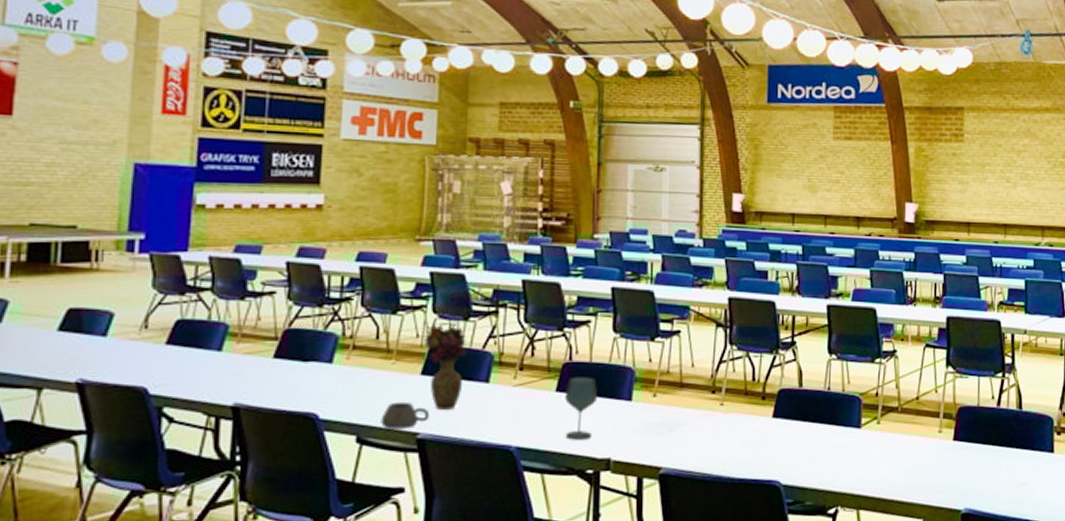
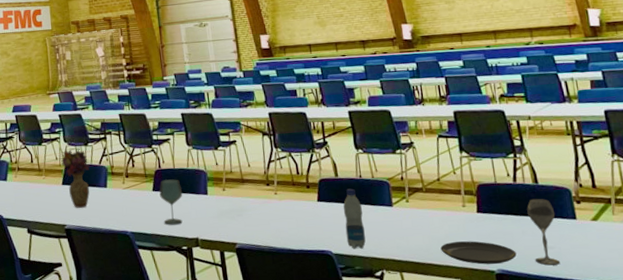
cup: present [381,401,430,429] -> none [41,204,72,223]
bottle: none [800,403,825,480] -> present [343,188,366,249]
plate: none [907,474,987,502] -> present [440,241,517,265]
wineglass: none [1005,426,1034,505] -> present [527,198,561,266]

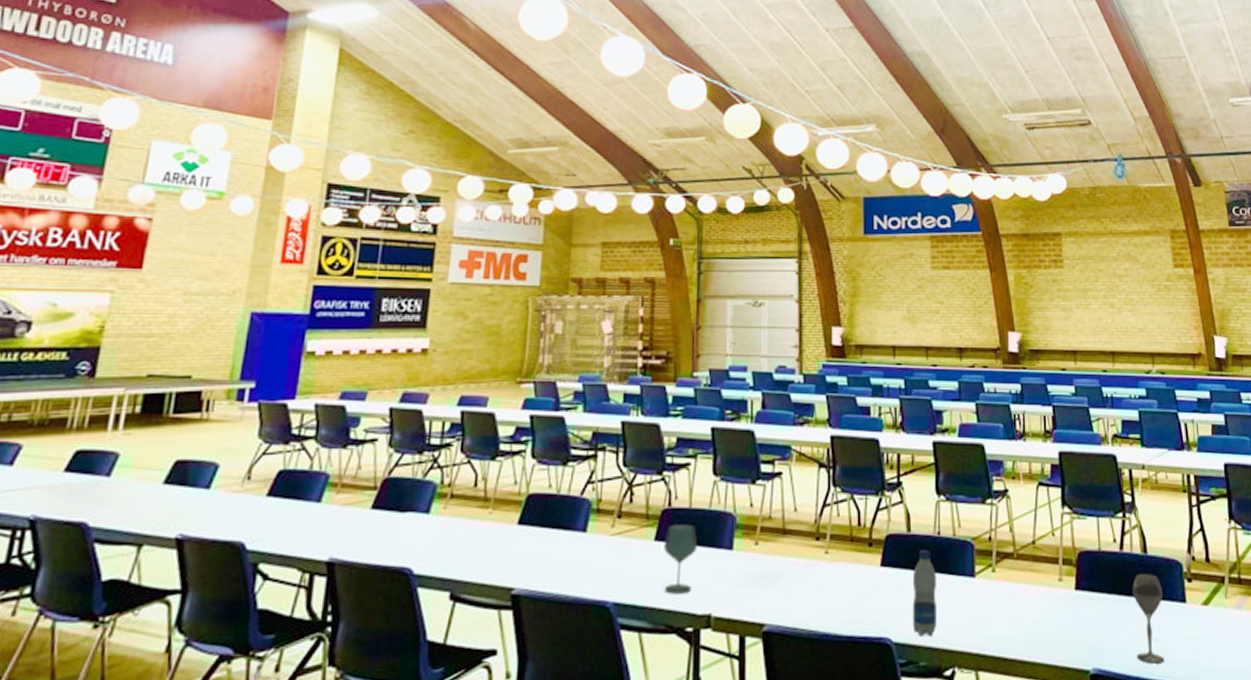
flower arrangement: present [60,145,90,208] -> none [520,464,566,562]
plate: present [440,241,517,265] -> none [1028,628,1116,662]

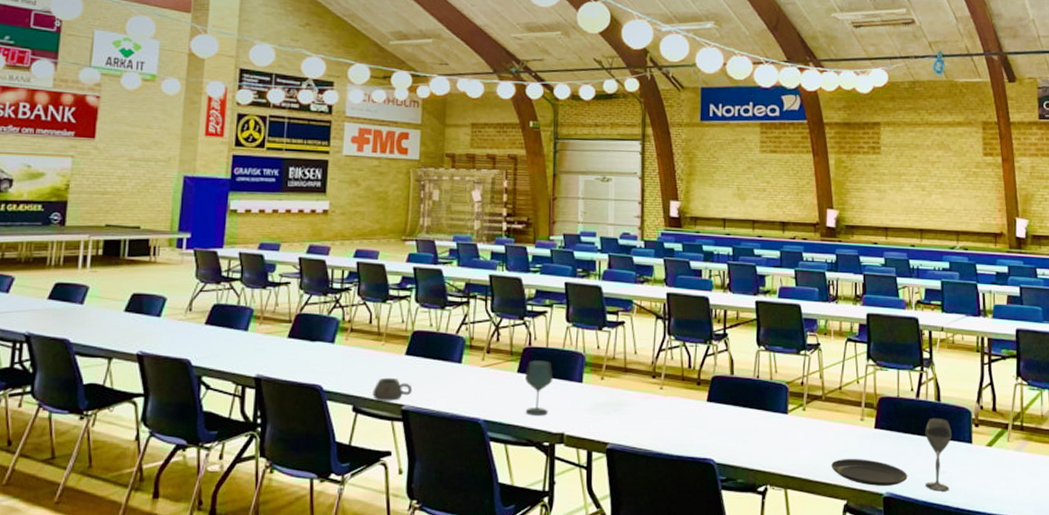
cup: none [475,554,526,585] -> present [372,377,413,401]
bottle: present [912,549,936,637] -> none [732,390,754,460]
plate: none [1028,628,1116,662] -> present [831,459,908,486]

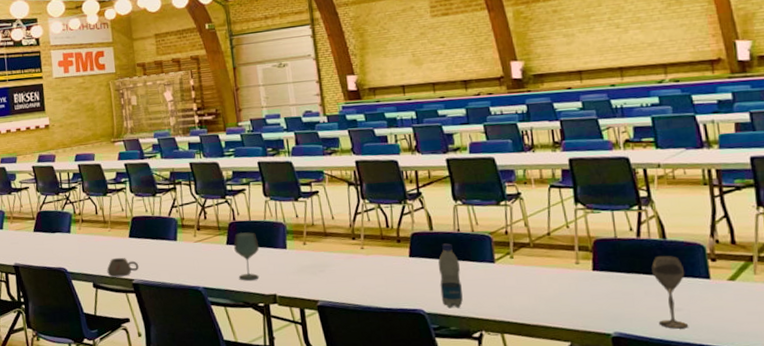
bottle: none [732,390,754,460] -> present [438,243,463,309]
plate: present [831,459,908,486] -> none [548,301,637,327]

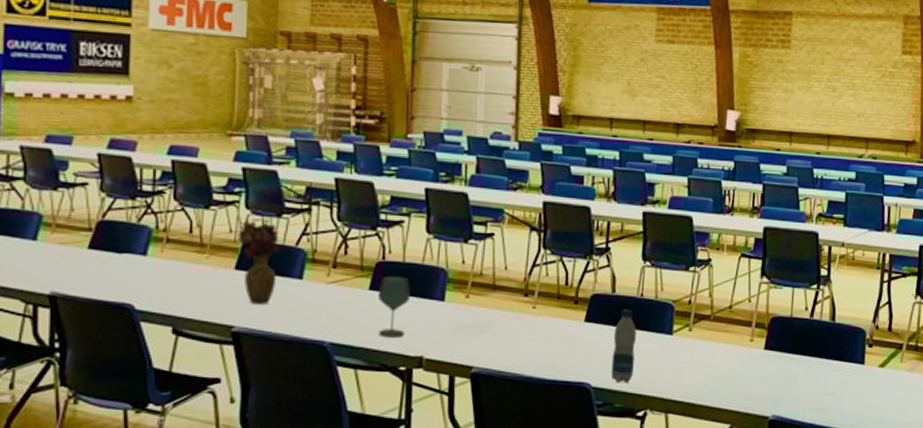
cup: present [107,257,139,277] -> none [196,295,244,322]
flower arrangement: none [126,196,159,262] -> present [236,215,281,304]
wineglass: present [651,255,689,329] -> none [812,338,845,414]

